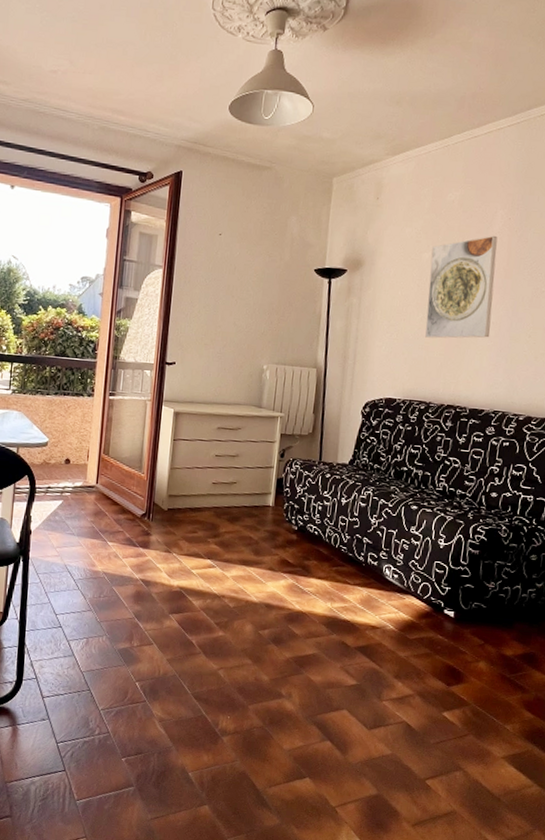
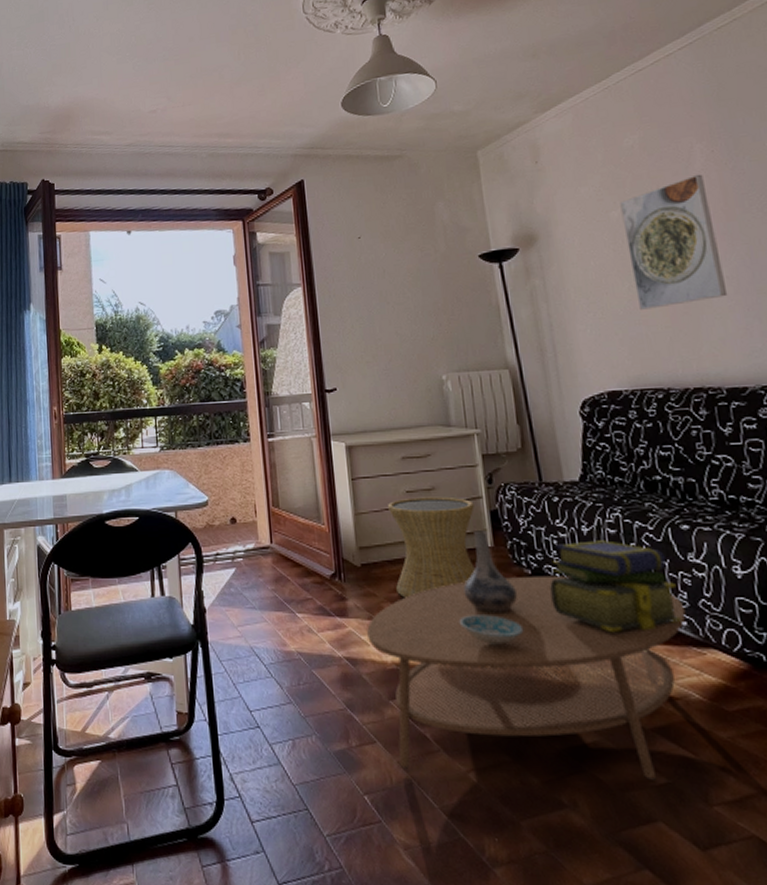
coffee table: none [162,530,400,682] -> present [367,575,686,780]
side table: none [192,460,266,539] -> present [387,496,476,598]
ceramic bowl: none [235,556,282,580] -> present [459,615,524,645]
decorative vase: none [243,492,284,557] -> present [463,530,518,613]
stack of books: none [307,510,398,579] -> present [550,540,681,633]

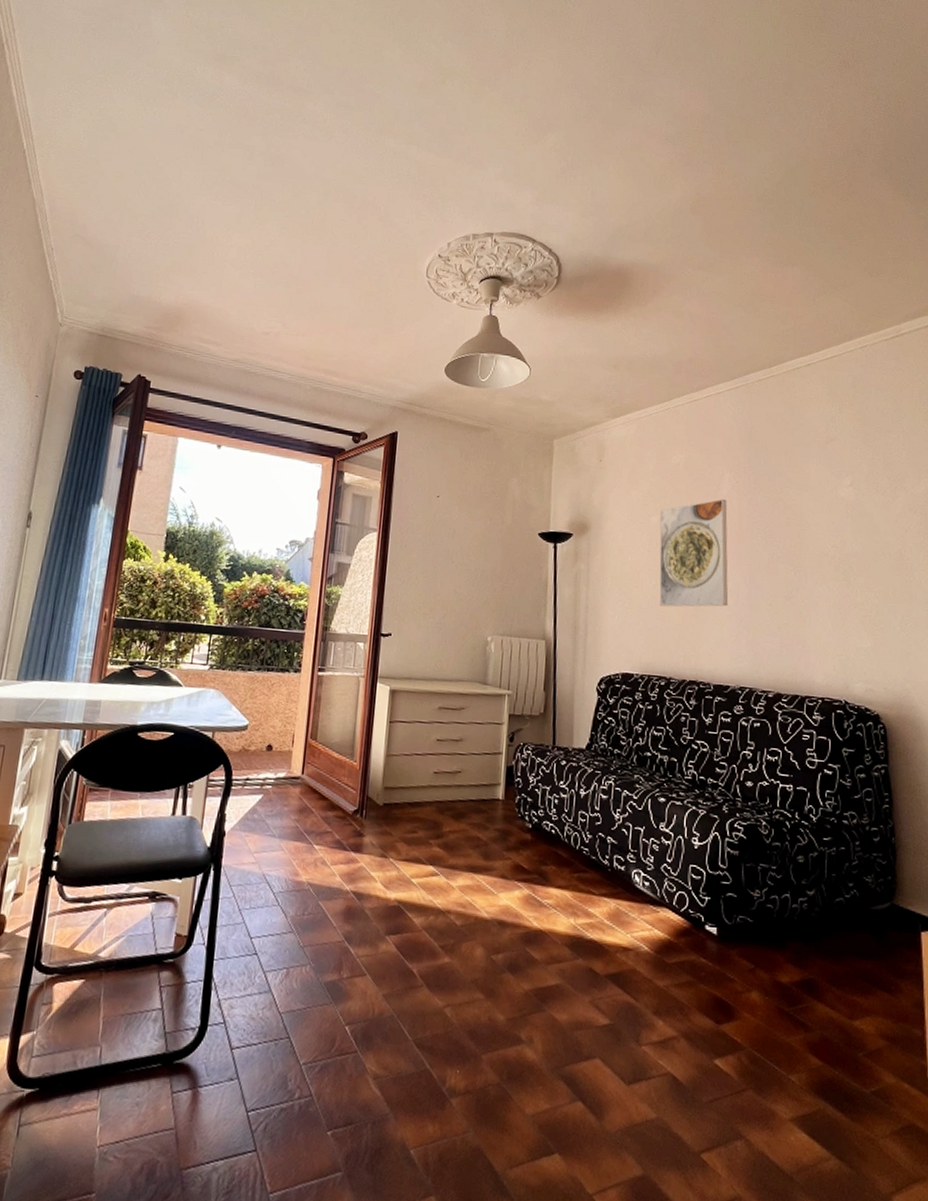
coffee table: present [367,575,686,780] -> none [377,829,650,1021]
side table: present [387,496,476,598] -> none [411,746,494,840]
ceramic bowl: present [459,615,524,645] -> none [461,860,516,891]
decorative vase: present [463,530,518,613] -> none [470,783,517,861]
stack of books: present [550,540,681,633] -> none [544,803,647,887]

